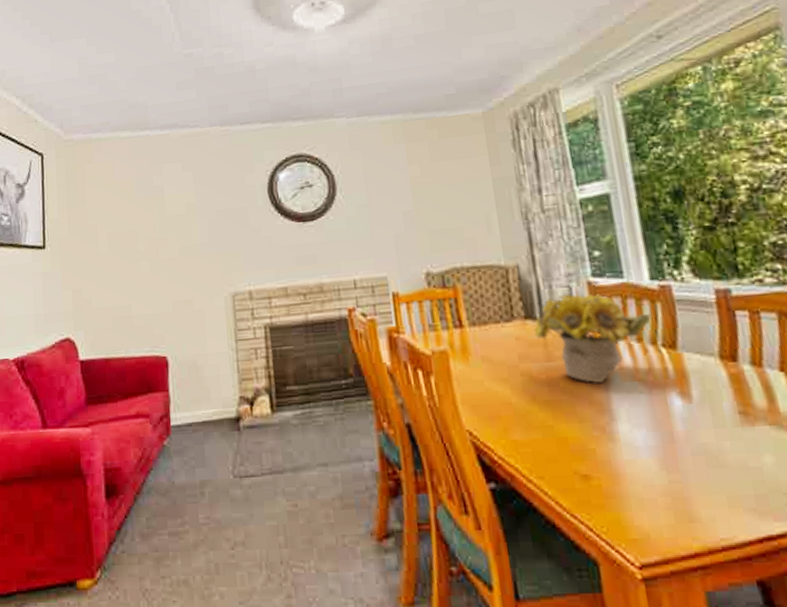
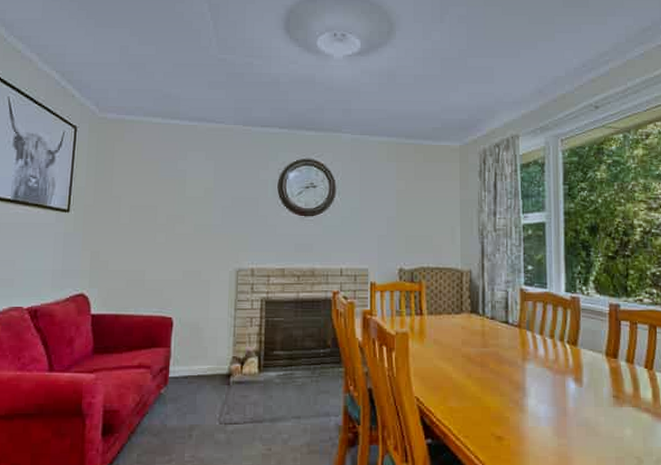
sunflower: present [534,293,651,384] -> none [476,296,562,368]

